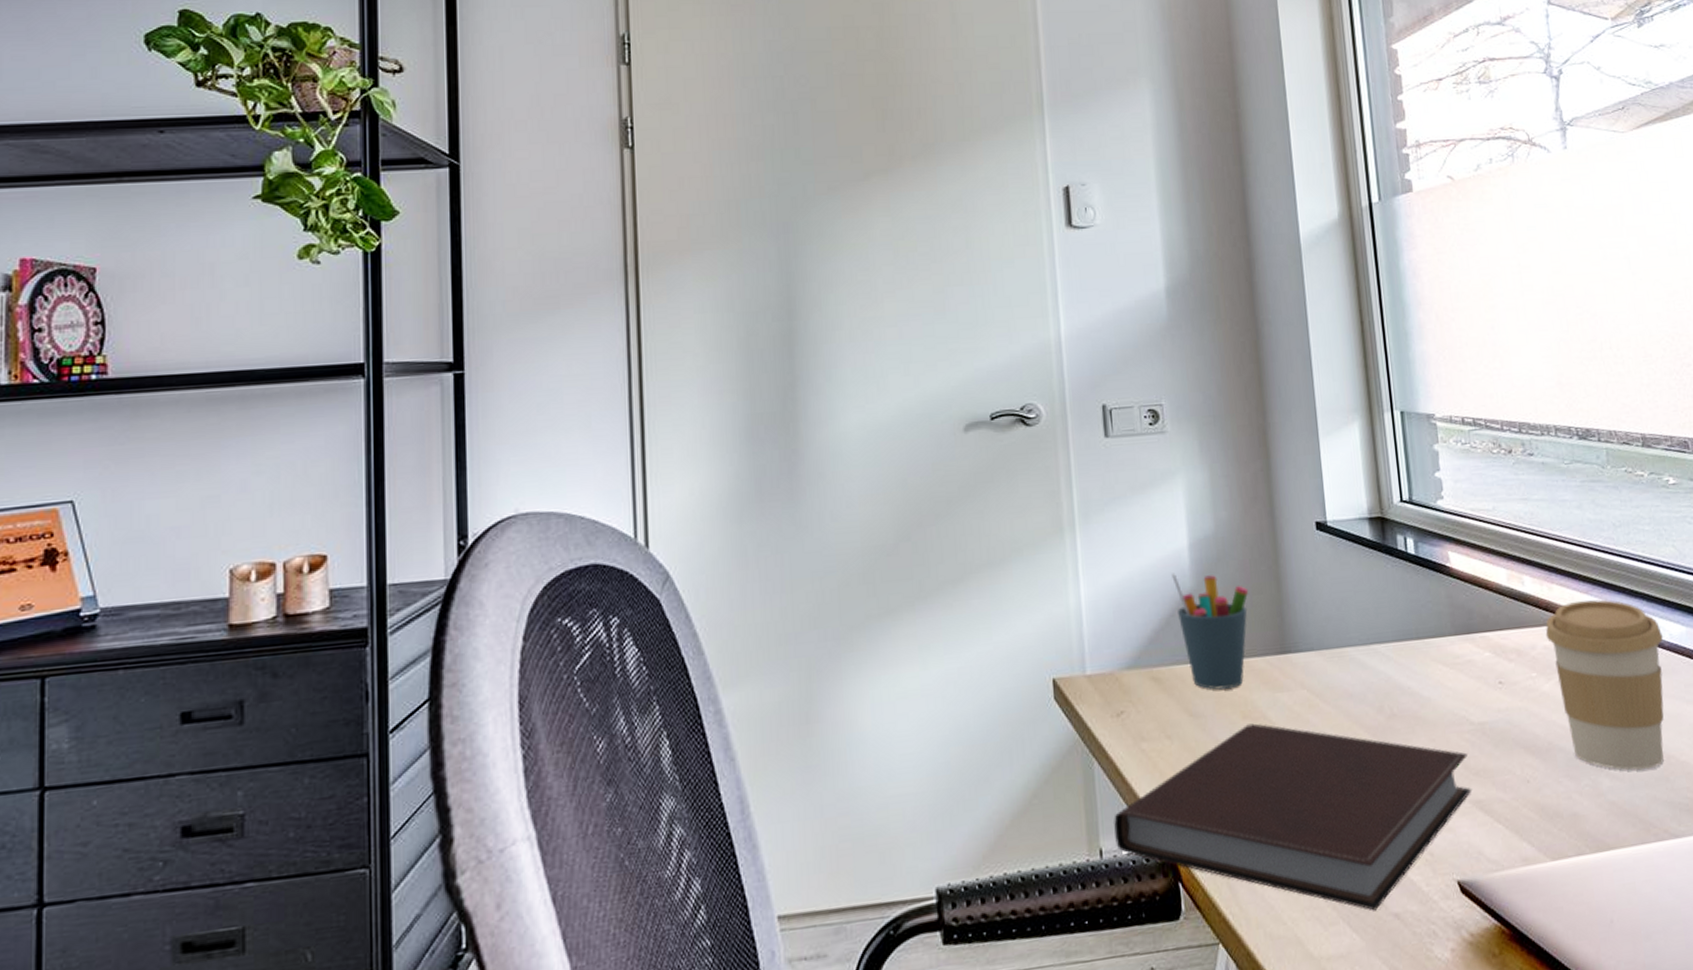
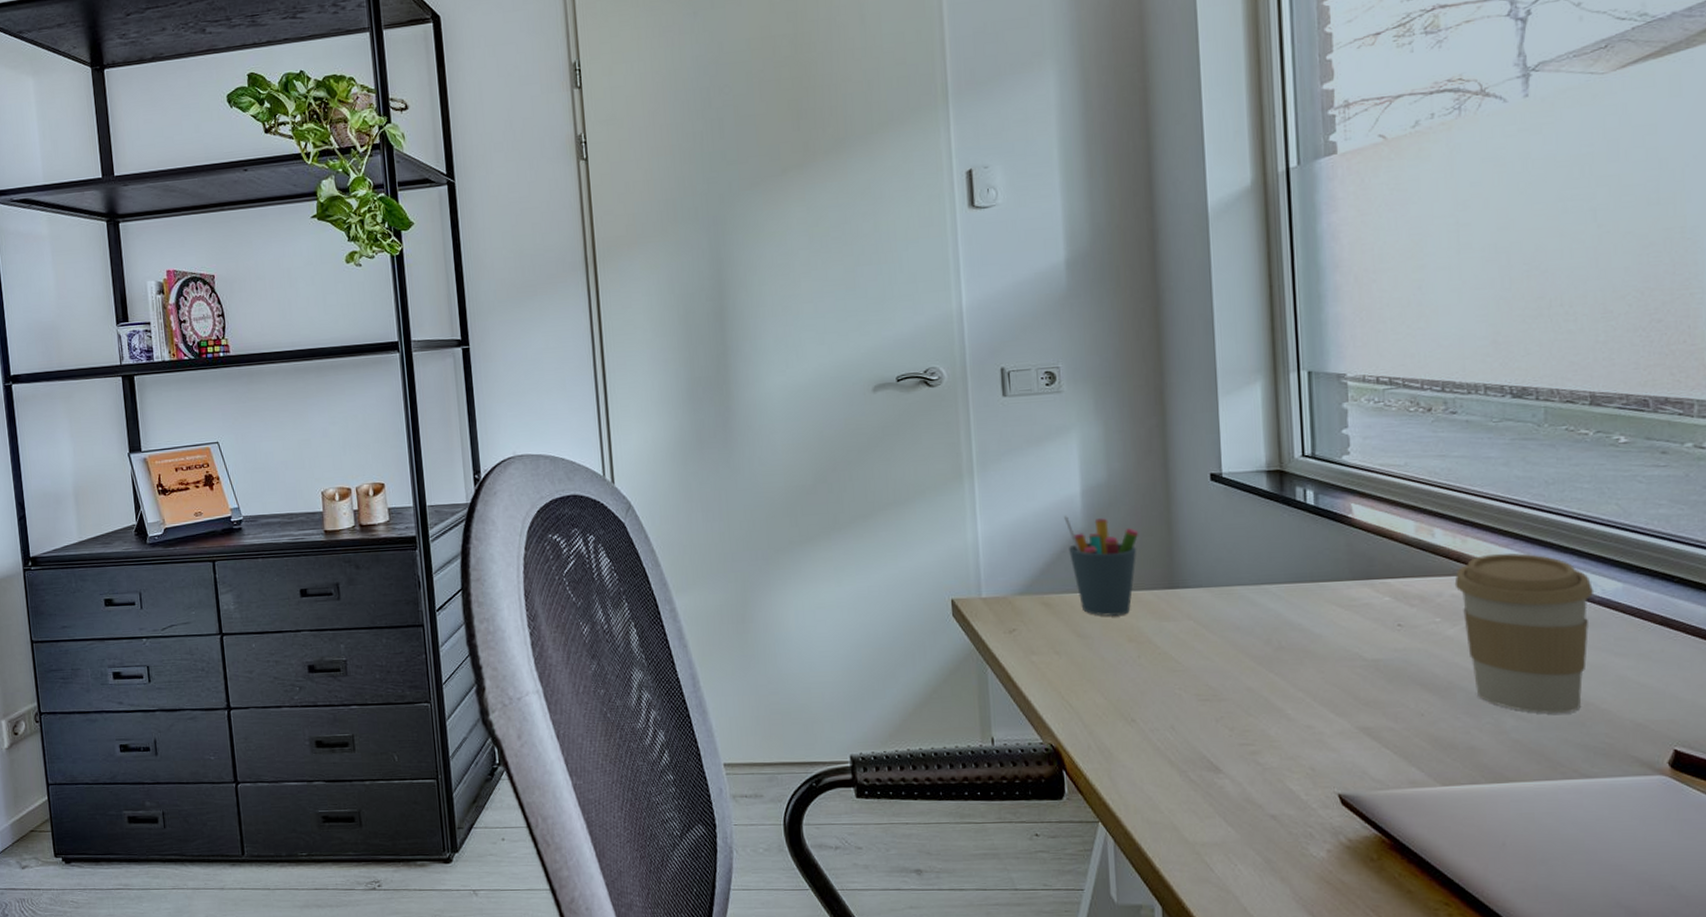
notebook: present [1114,723,1472,911] -> none [1005,646,1361,811]

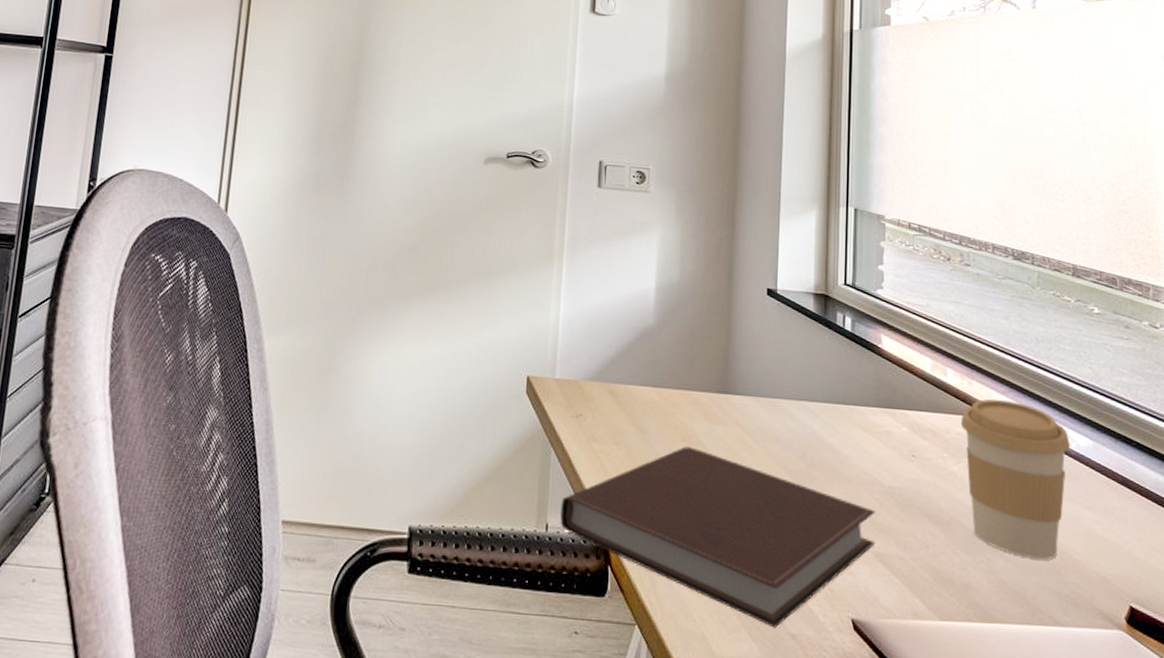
notebook: none [1005,646,1361,811] -> present [560,446,876,628]
pen holder: present [1064,515,1139,616] -> none [638,308,702,414]

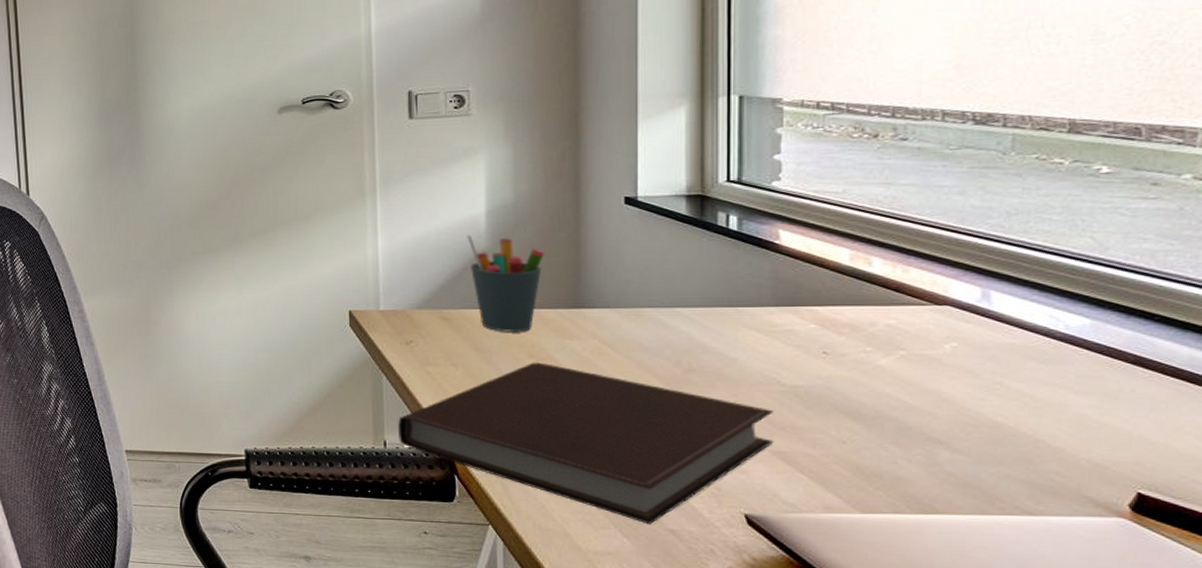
pen holder: none [638,308,702,414] -> present [467,234,545,332]
coffee cup: present [960,399,1071,560] -> none [891,284,1056,449]

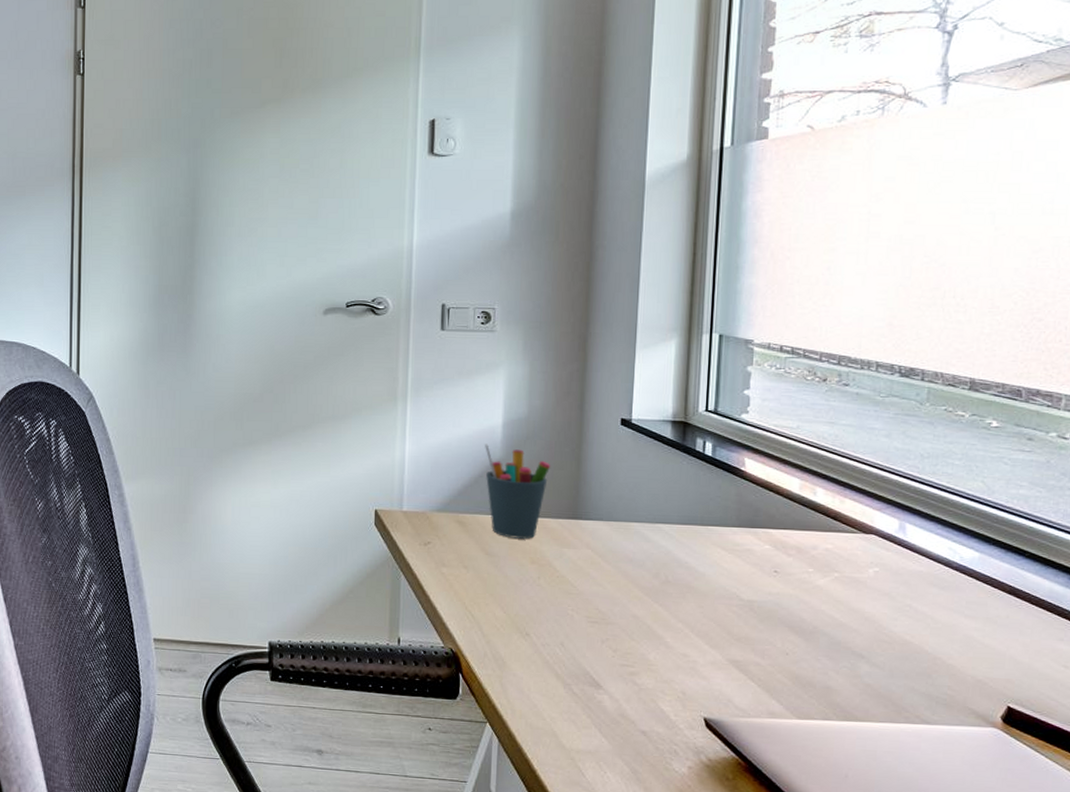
notebook: present [398,362,774,525] -> none [412,568,732,725]

